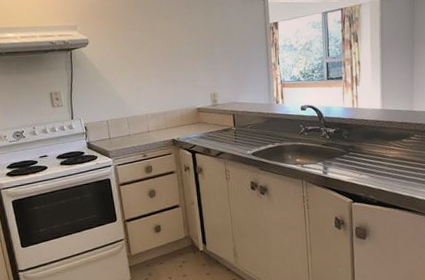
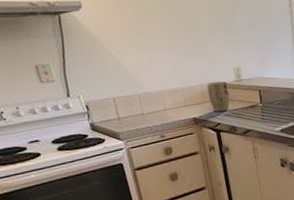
plant pot: none [186,106,206,134] -> present [207,81,230,112]

